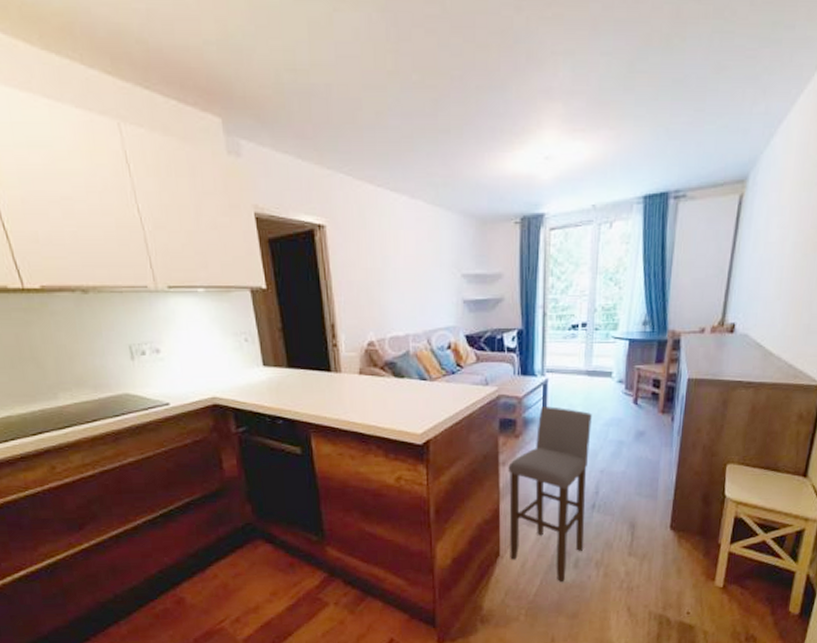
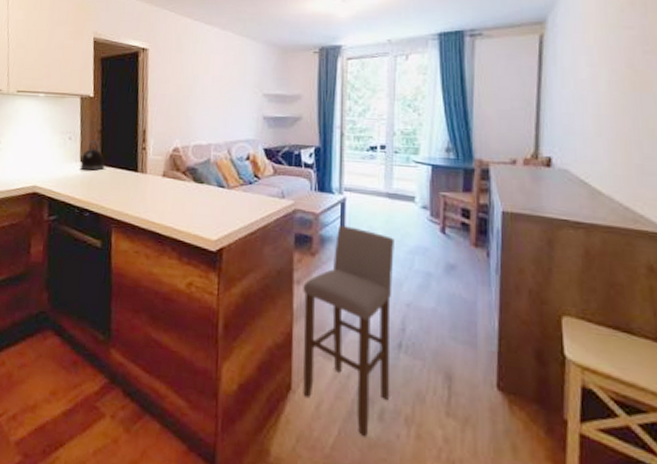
kettle: none [263,340,293,376] -> present [80,140,105,171]

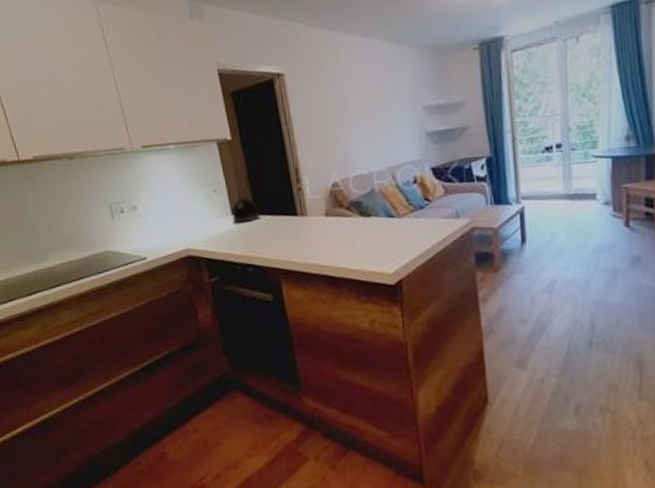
bar stool: present [303,225,394,436] -> none [489,235,585,431]

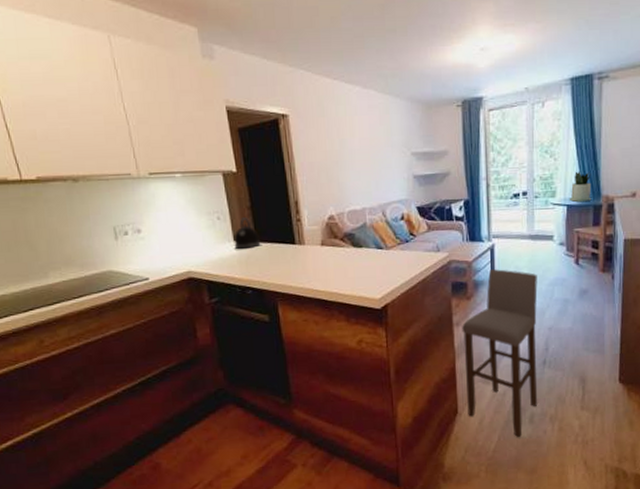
bar stool: none [489,235,585,431] -> present [462,269,538,437]
planter: none [614,115,643,153] -> present [569,171,592,203]

